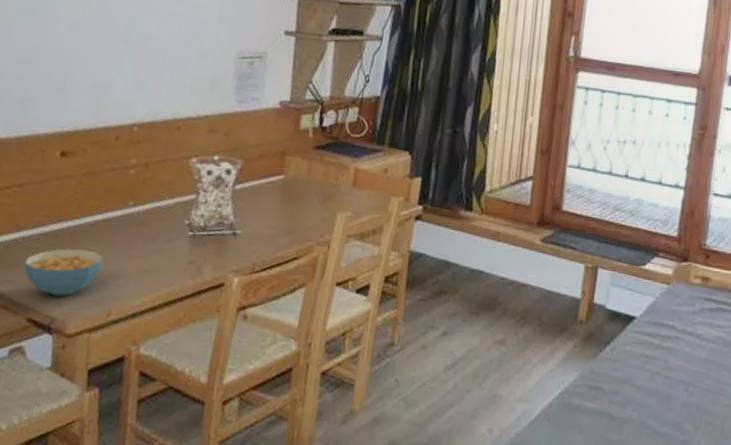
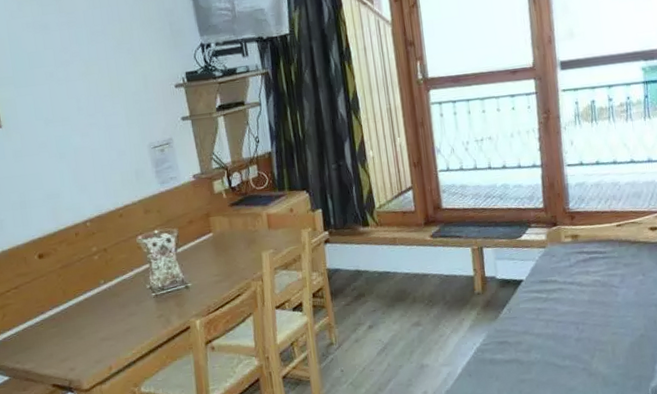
cereal bowl: present [23,248,104,297] -> none [37,324,95,364]

